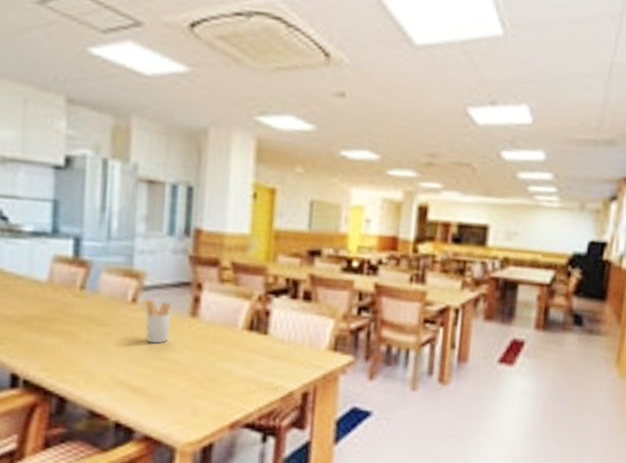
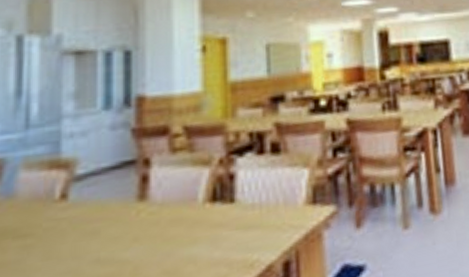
utensil holder: present [138,297,173,344] -> none [69,188,115,246]

